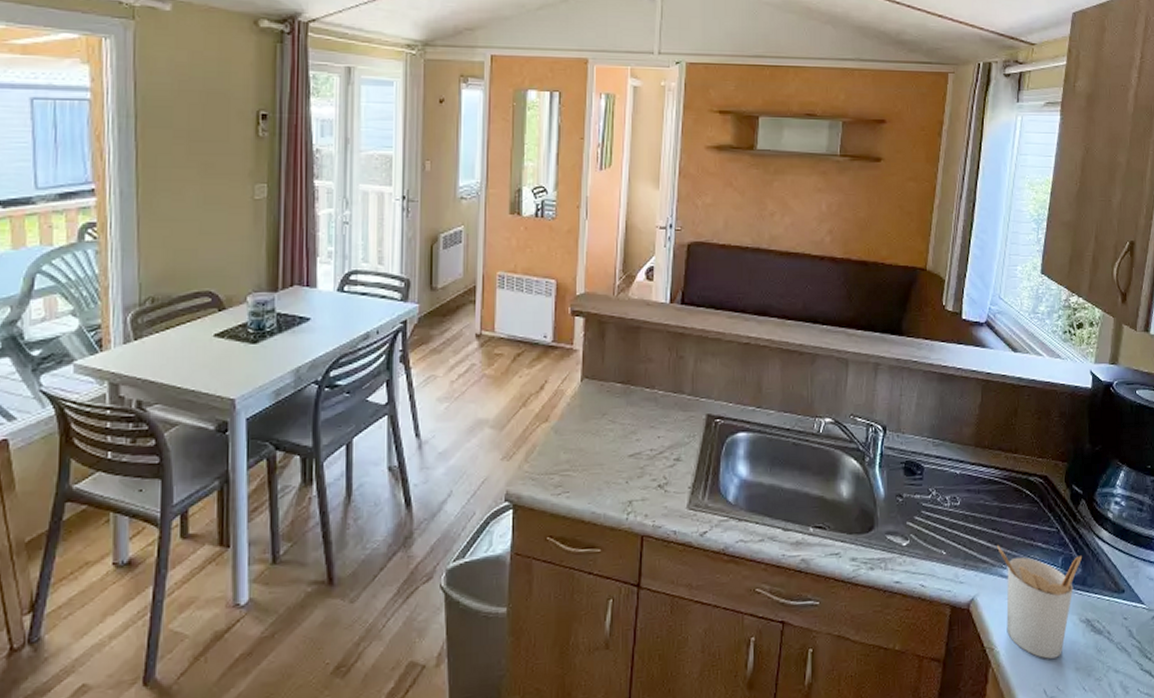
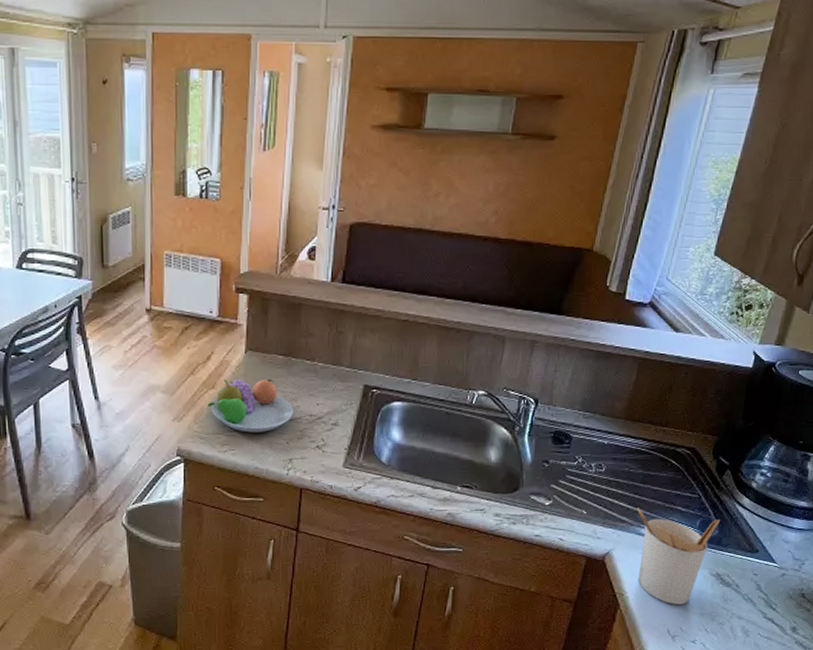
fruit bowl: none [540,409,633,472] -> present [207,378,293,433]

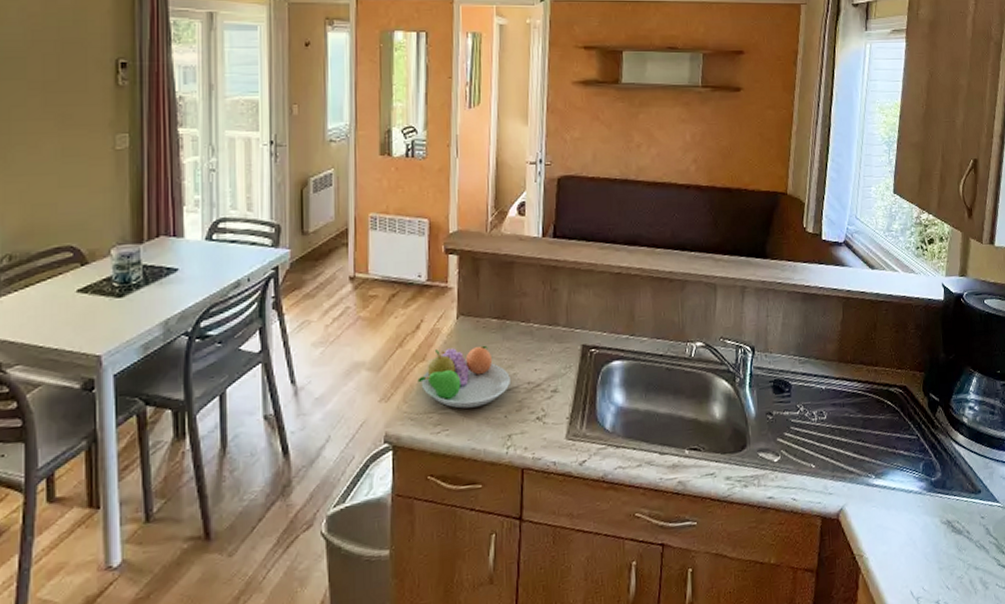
utensil holder: present [637,507,720,605] -> none [862,455,941,562]

